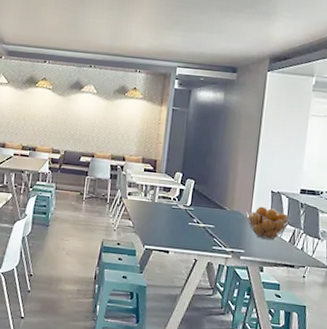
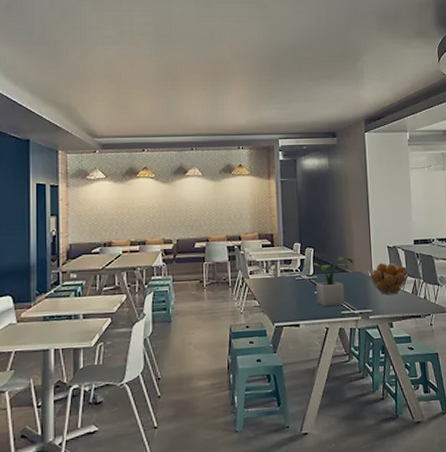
potted plant: none [180,193,233,241] -> present [302,257,353,306]

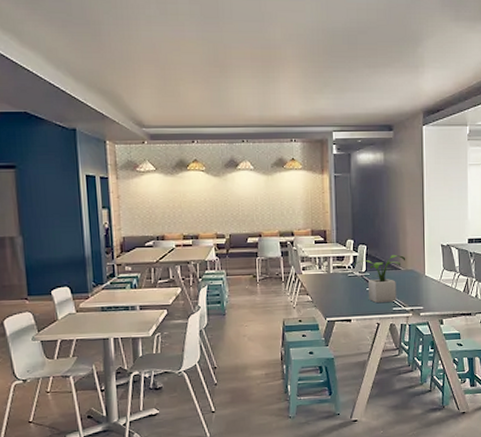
fruit basket: present [368,263,410,295] -> none [421,261,462,293]

